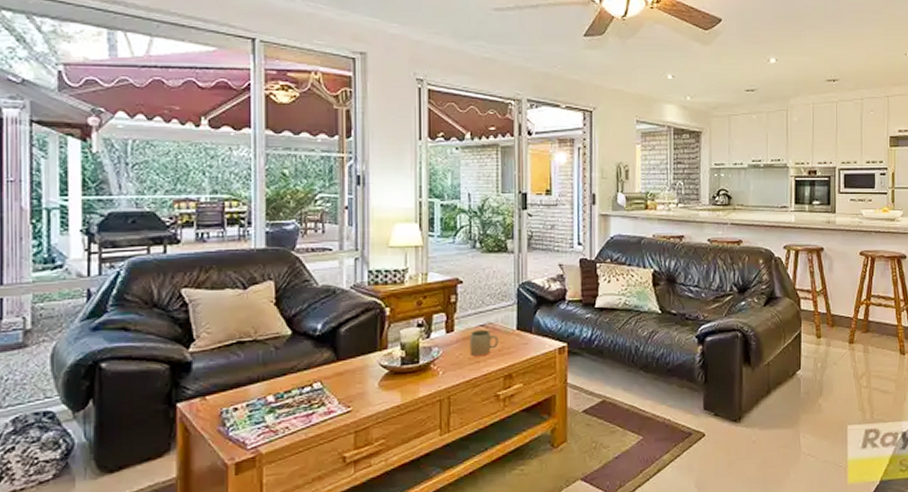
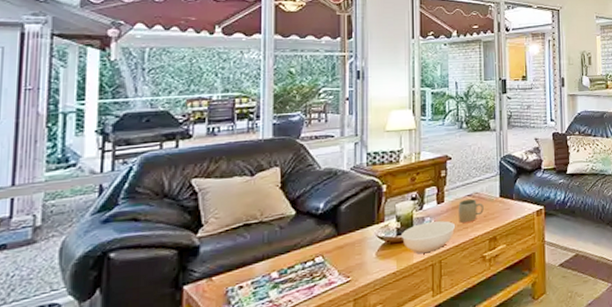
bowl: none [405,352,467,388] -> present [400,221,456,254]

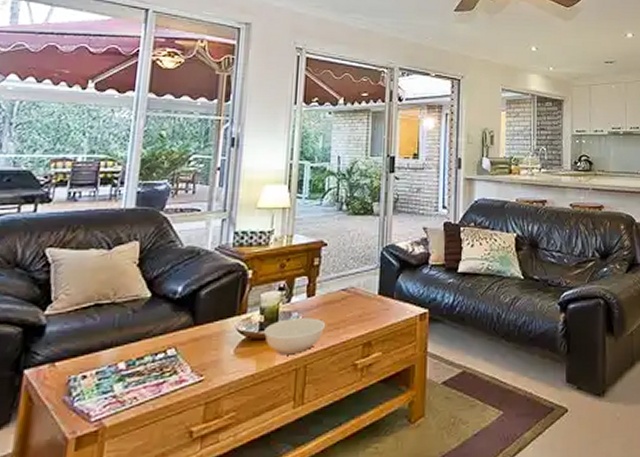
mug: present [458,198,484,224] -> none [330,294,359,323]

